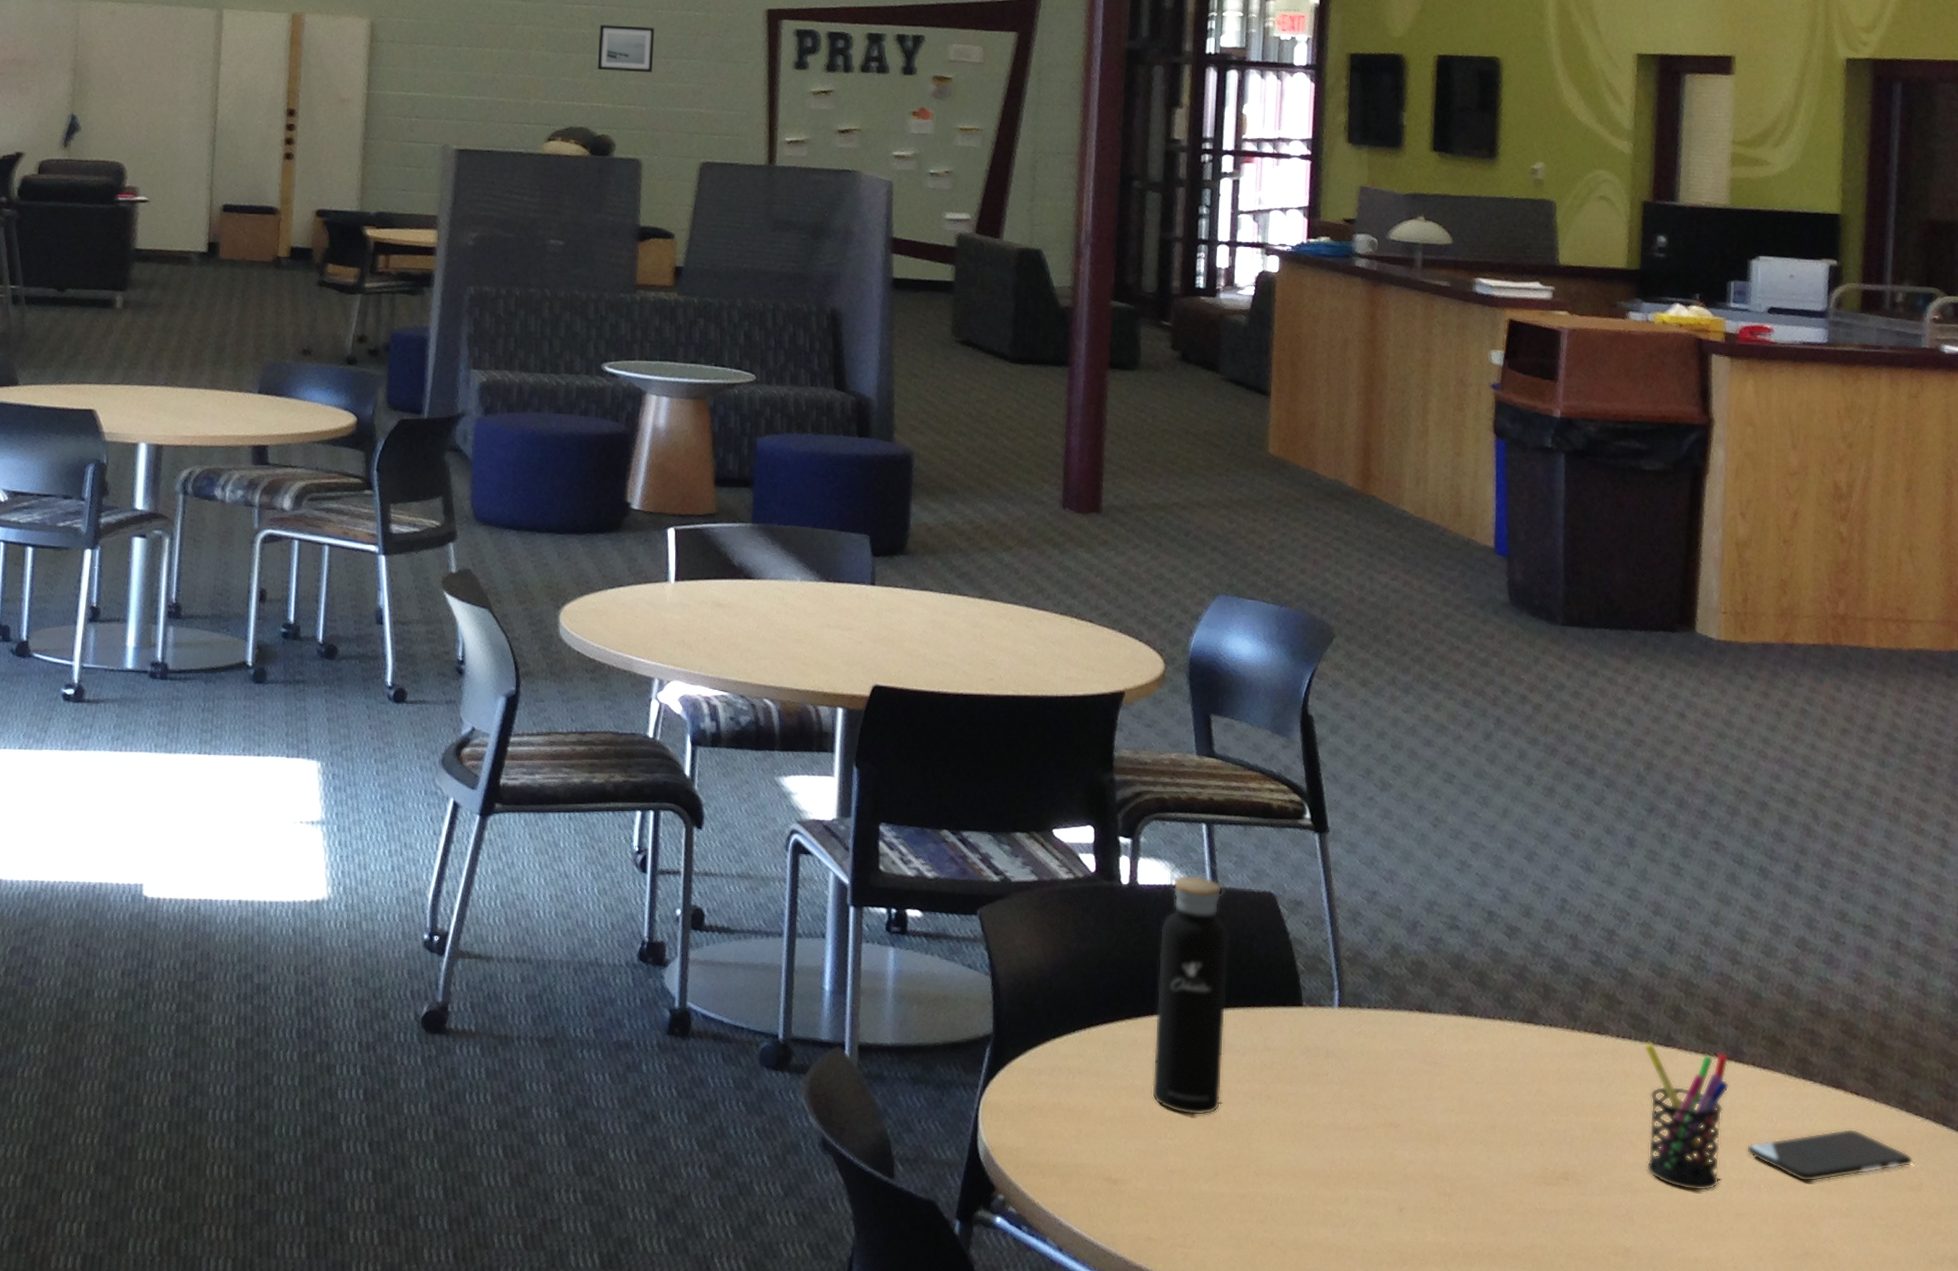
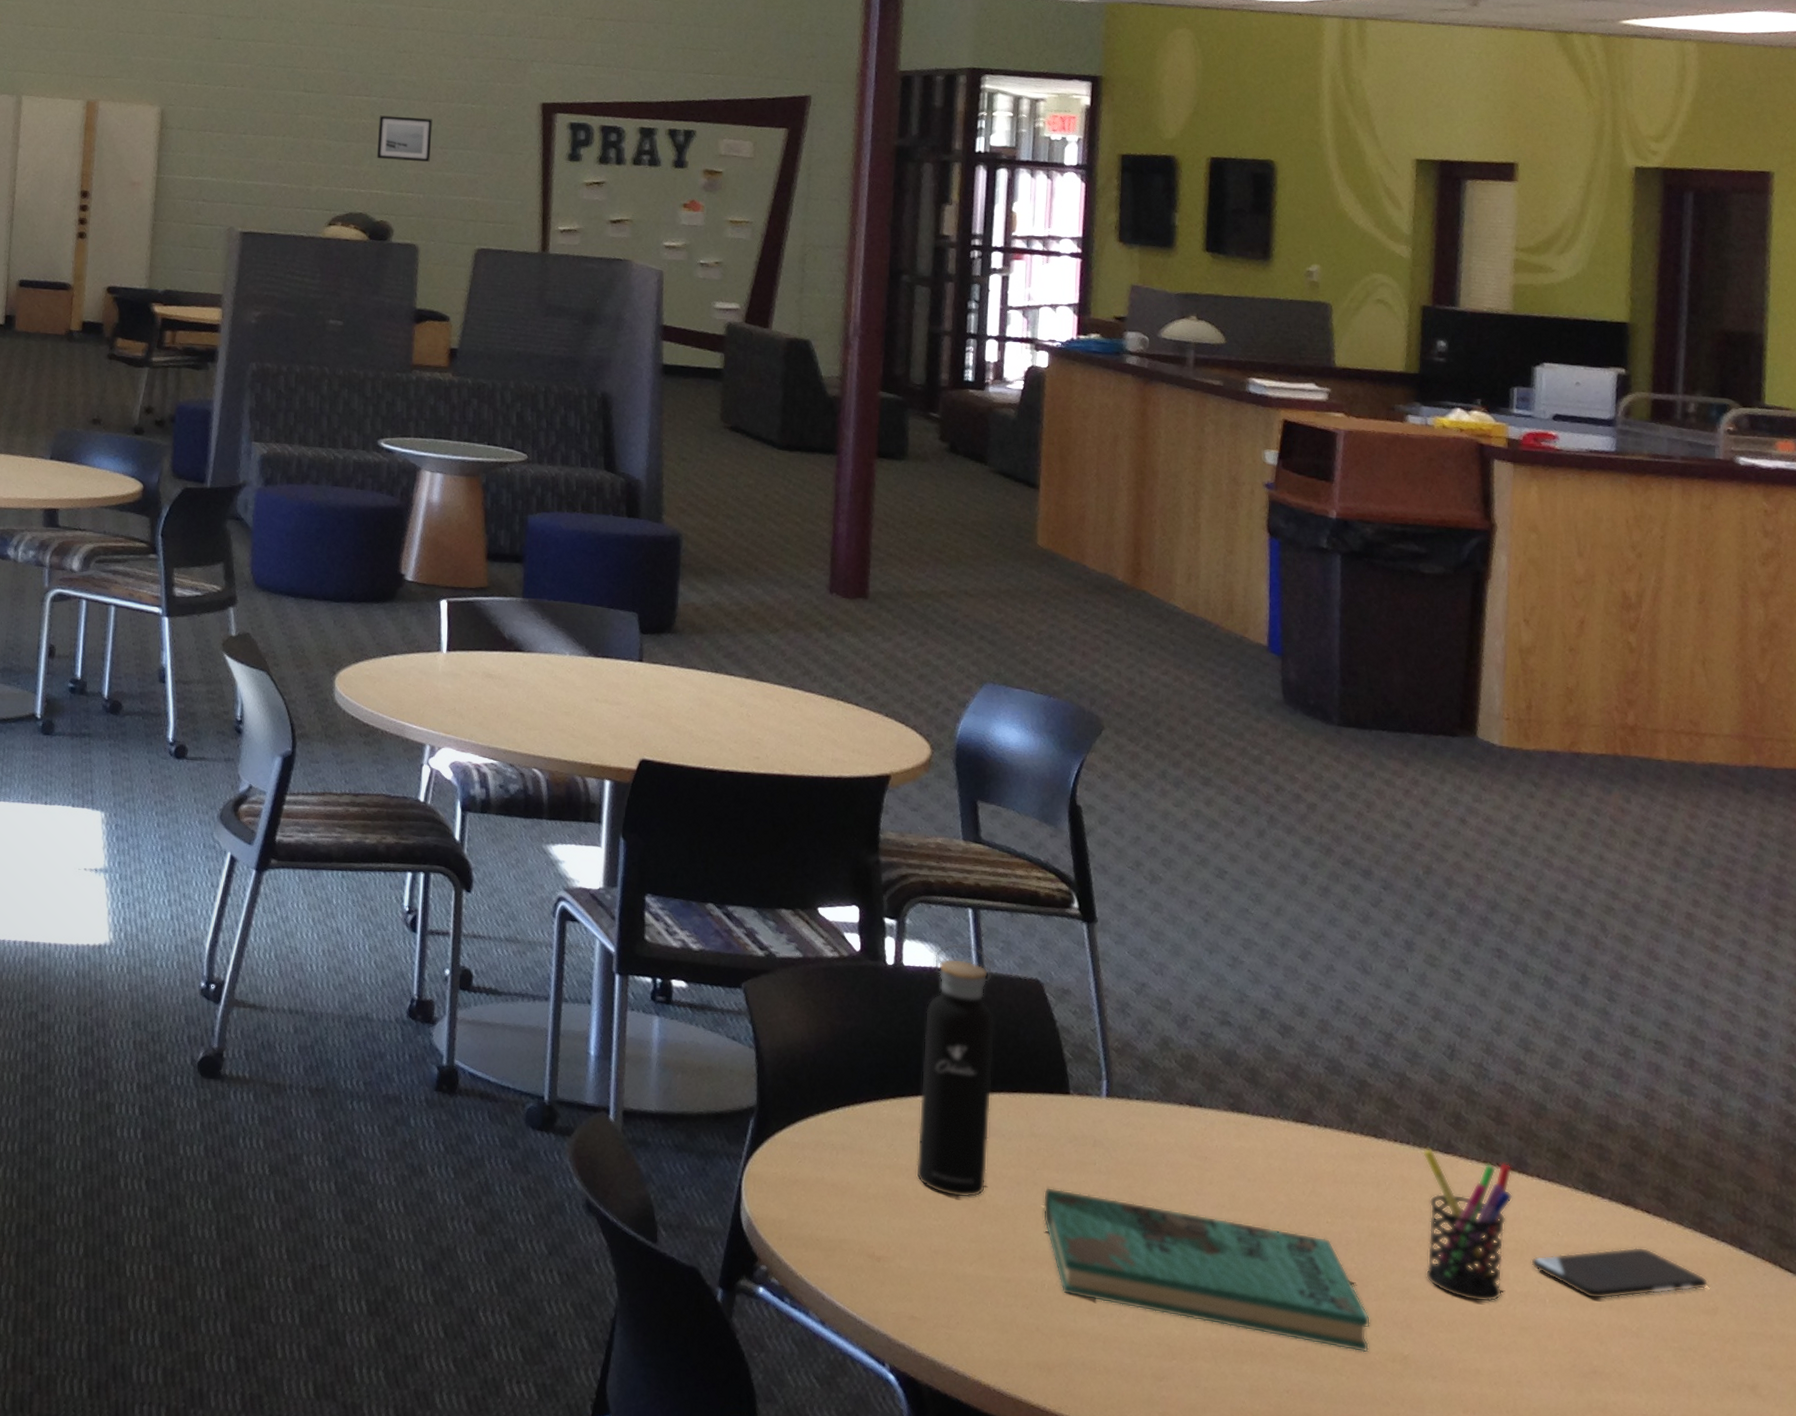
book: none [1276,1100,1594,1248] -> present [1042,1187,1370,1353]

